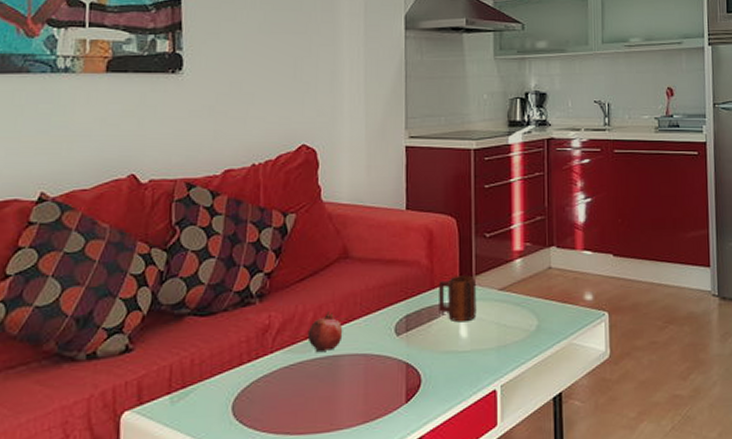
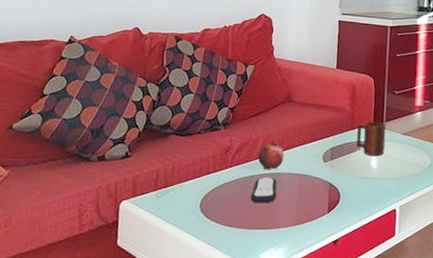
remote control: none [300,361,336,399] -> present [250,176,277,203]

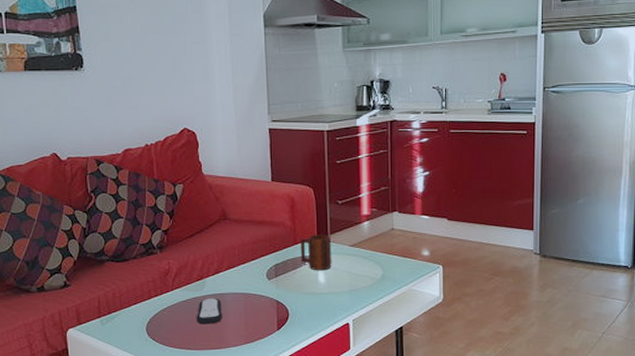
fruit: present [258,140,284,170] -> none [198,260,226,291]

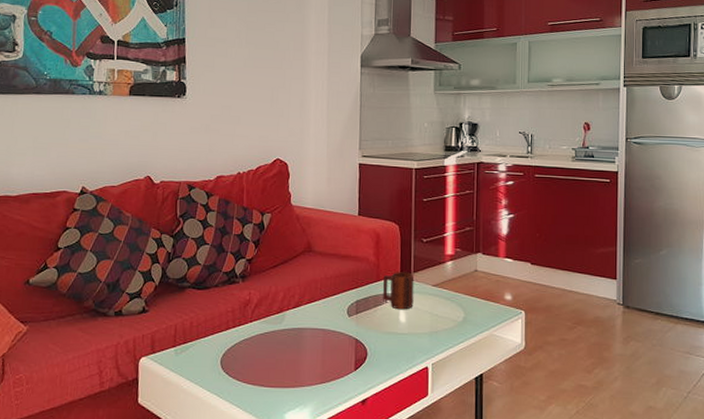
remote control: present [196,297,223,324] -> none [272,332,300,360]

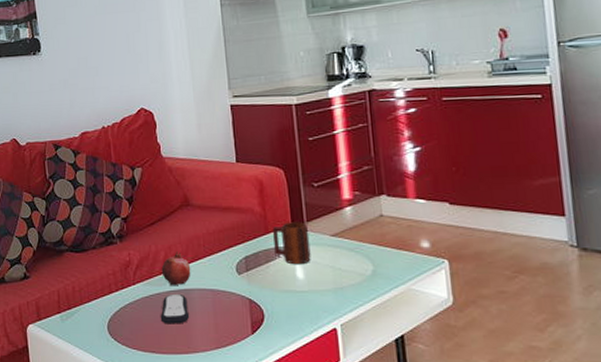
remote control: none [272,332,300,360] -> present [160,293,190,324]
fruit: none [278,293,306,325] -> present [161,251,191,286]

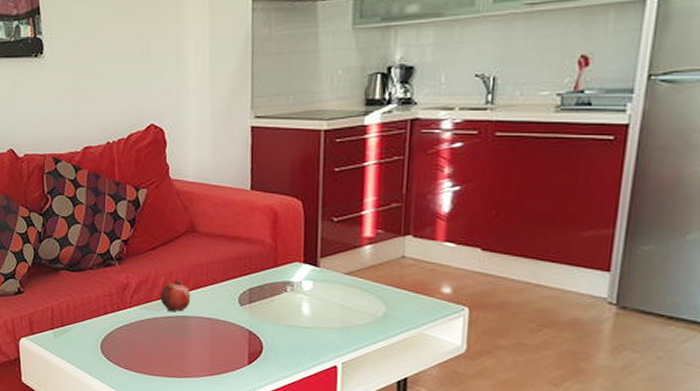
remote control: present [160,293,190,324] -> none [155,319,186,350]
mug: present [273,222,311,265] -> none [282,256,322,301]

